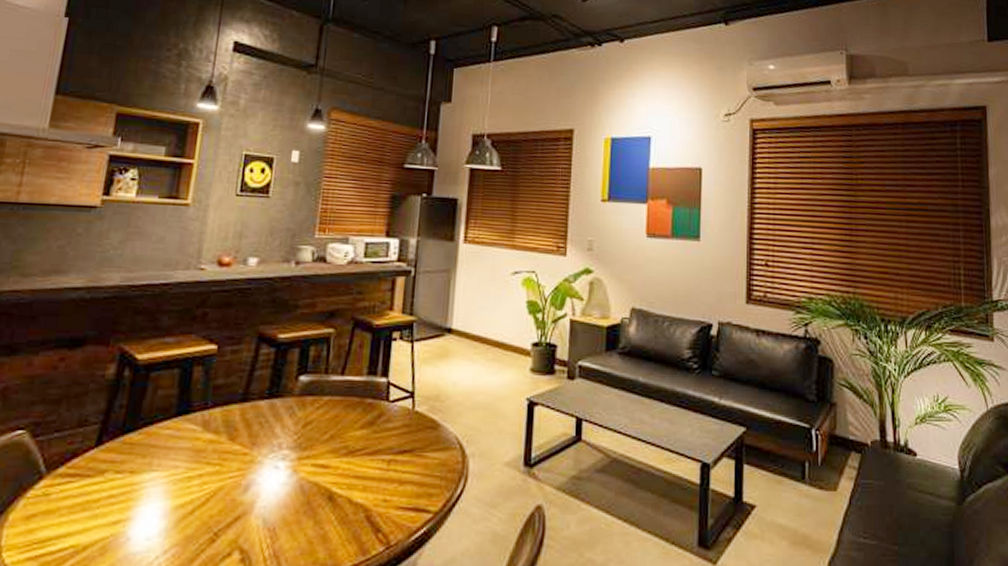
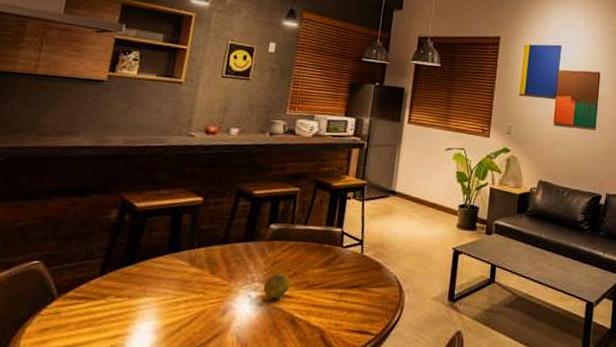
fruit: none [293,436,326,470] -> present [263,272,290,299]

